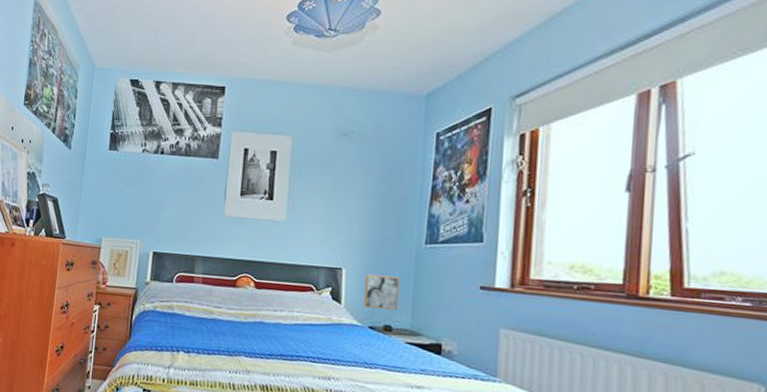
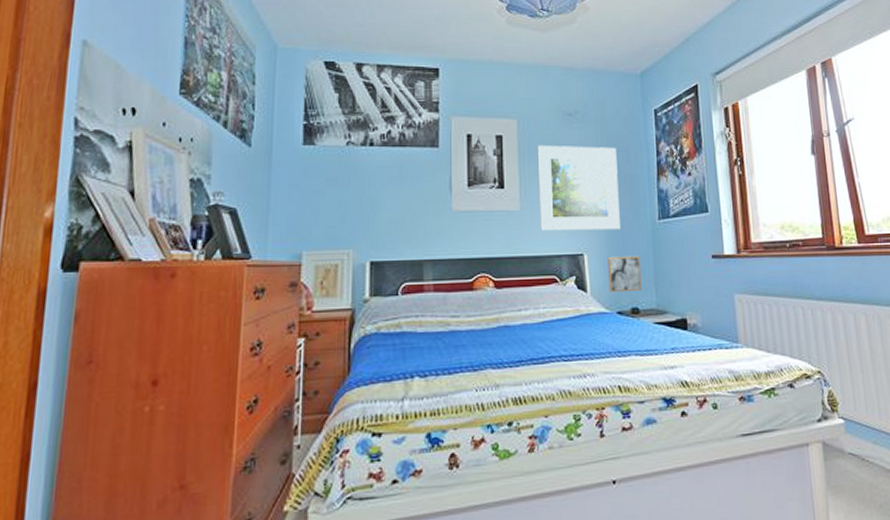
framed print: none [303,162,390,250] -> present [537,145,620,232]

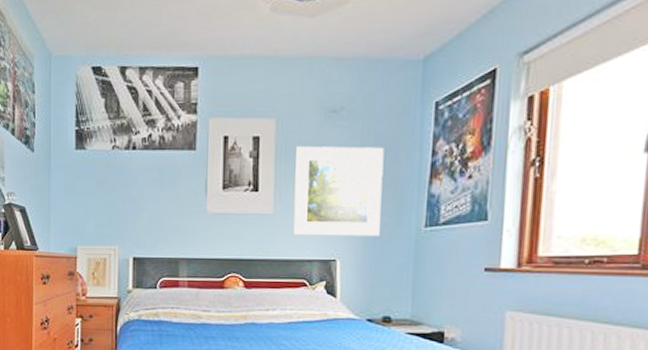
wall art: present [607,255,642,293] -> none [360,263,398,301]

